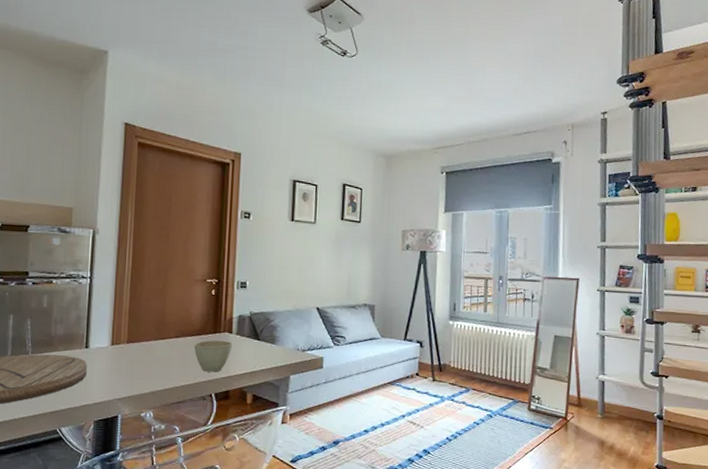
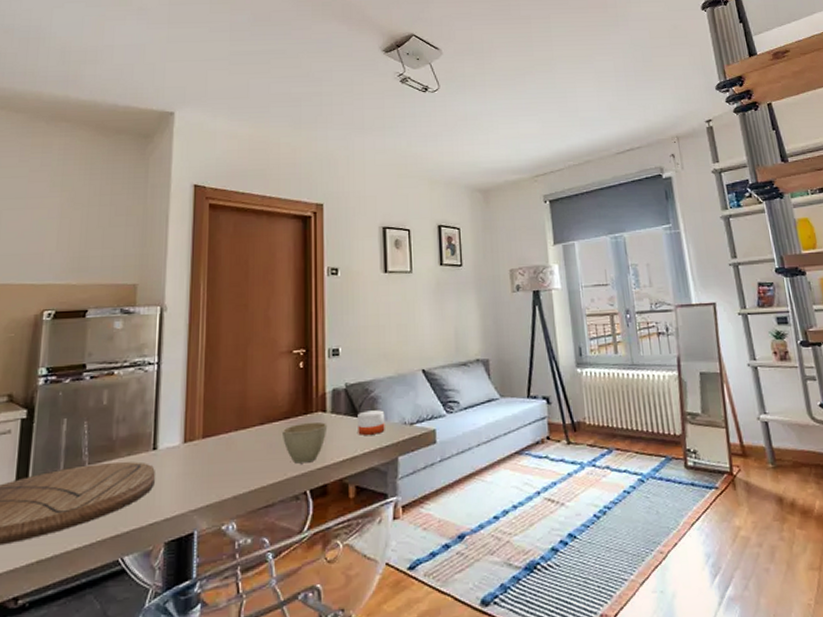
candle: none [258,336,282,356] -> present [358,410,385,435]

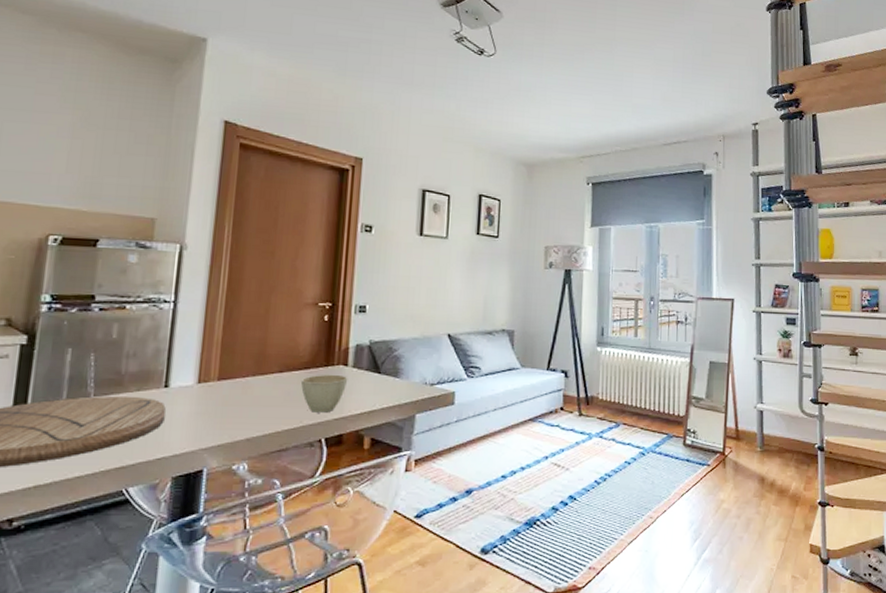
candle: present [358,410,385,435] -> none [378,368,407,391]

